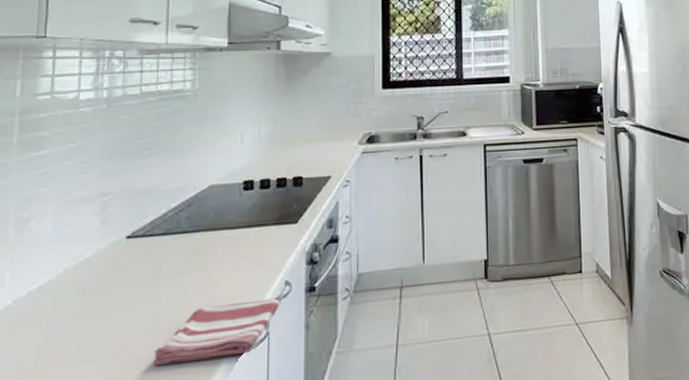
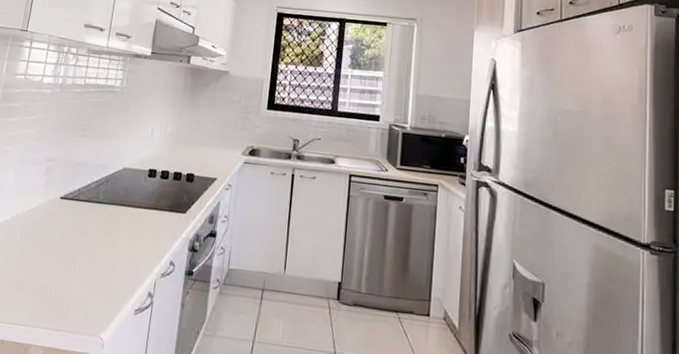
dish towel: present [152,298,281,367] -> none [65,266,165,315]

